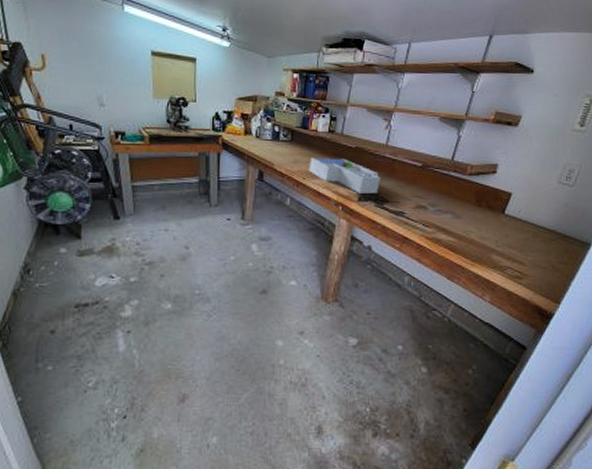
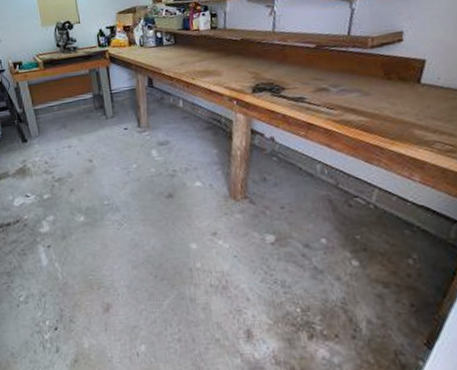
desk organizer: present [308,157,381,194] -> none [196,52,274,85]

